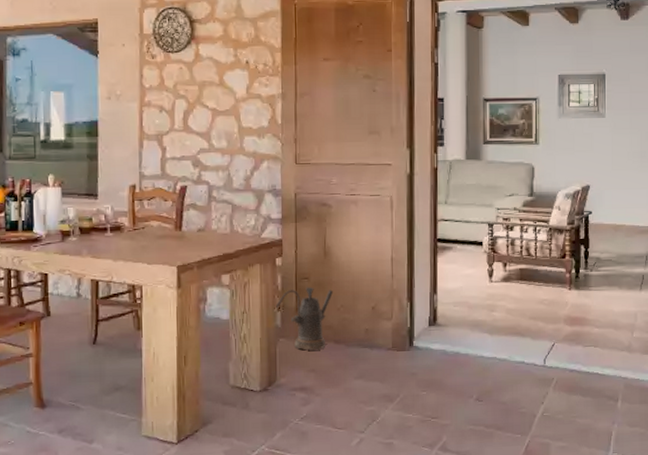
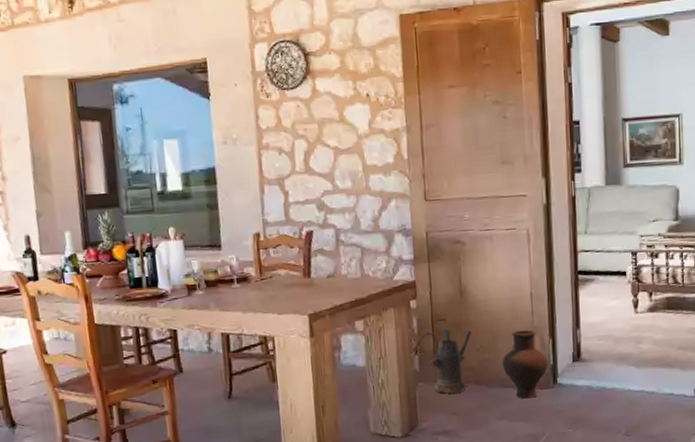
vase: none [361,292,406,359] -> present [502,329,549,399]

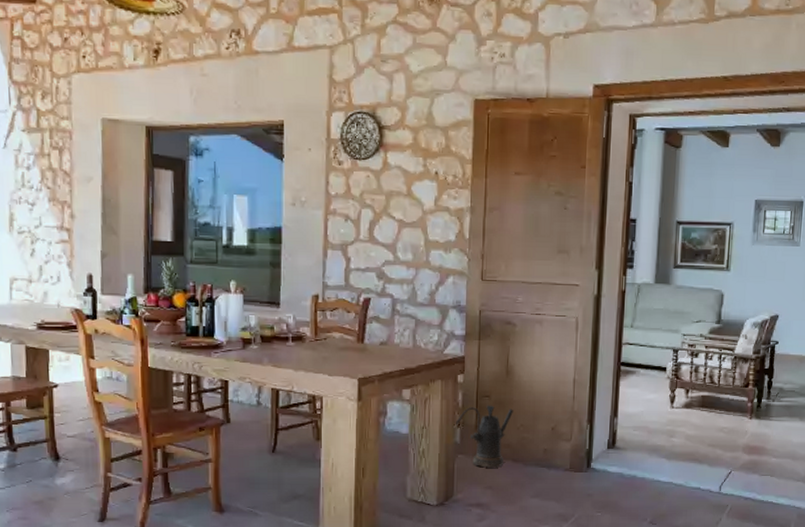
vase: present [502,329,549,399] -> none [540,414,585,480]

